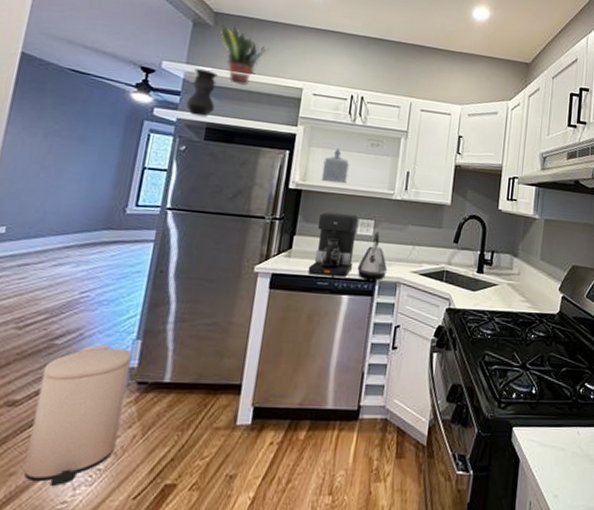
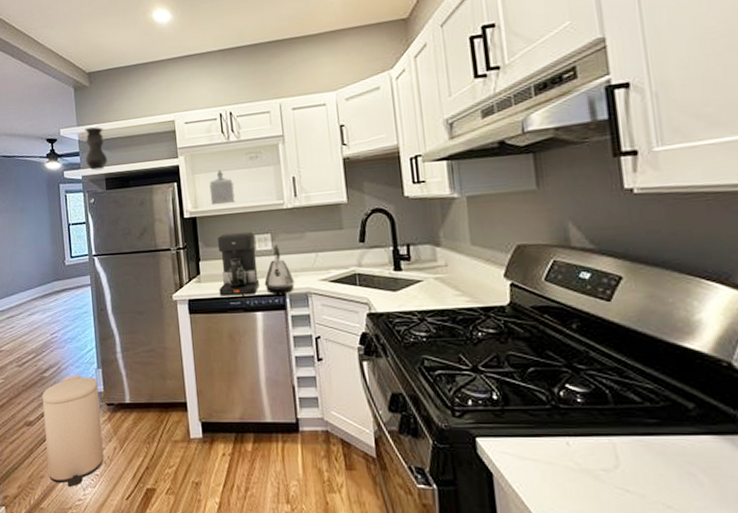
potted plant: present [220,24,269,86] -> none [96,78,137,133]

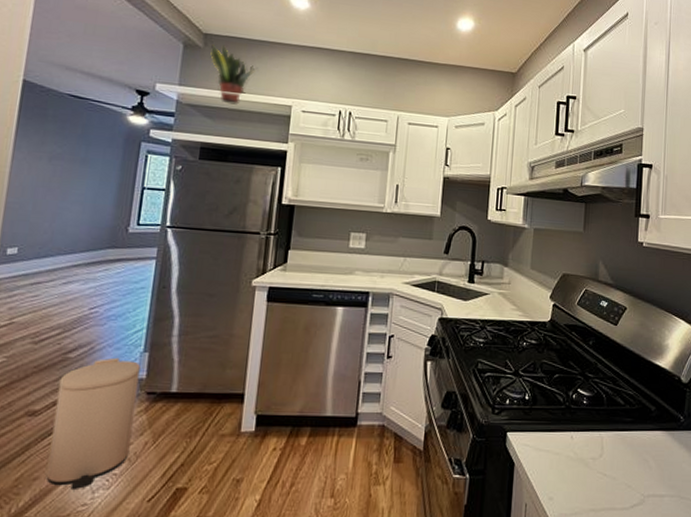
vase: present [84,126,107,171] -> none [179,89,210,138]
potted plant: none [96,78,137,133] -> present [210,44,257,105]
decorative jar: present [209,169,235,205] -> none [313,163,339,199]
coffee maker: present [217,231,260,296] -> none [303,226,350,289]
kettle: present [264,244,295,294] -> none [351,244,381,292]

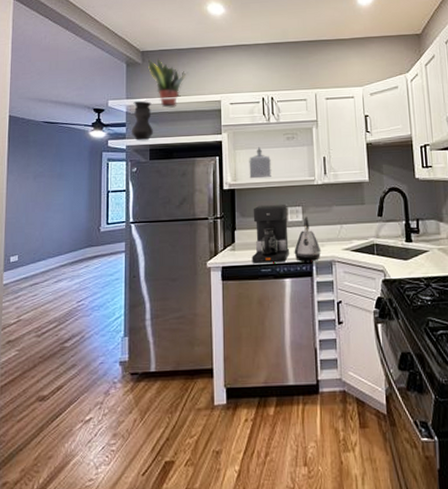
pedal bin: present [46,357,141,491] -> none [58,343,123,467]
vase: none [179,89,210,138] -> present [131,100,153,141]
coffee maker: none [303,226,350,289] -> present [252,204,290,264]
decorative jar: none [313,163,339,199] -> present [249,147,271,179]
kettle: none [351,244,381,292] -> present [294,216,322,262]

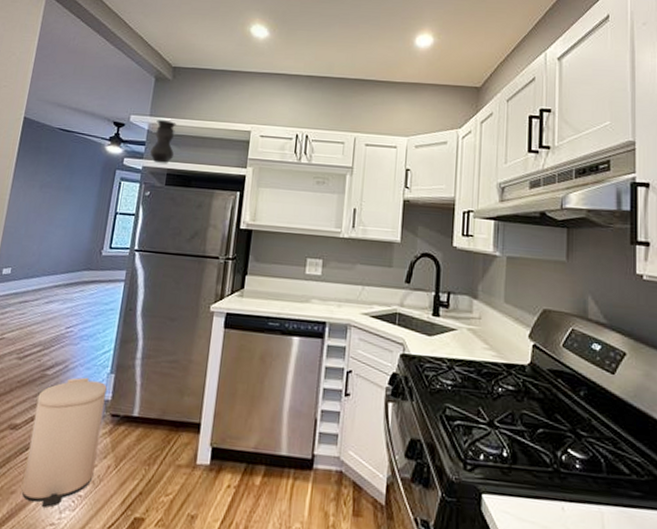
pedal bin: none [58,343,123,467] -> present [22,377,107,509]
potted plant: present [148,58,188,108] -> none [178,76,220,132]
decorative jar: present [249,147,271,179] -> none [270,187,296,223]
coffee maker: present [252,204,290,264] -> none [259,251,307,318]
kettle: present [294,216,322,262] -> none [307,271,338,322]

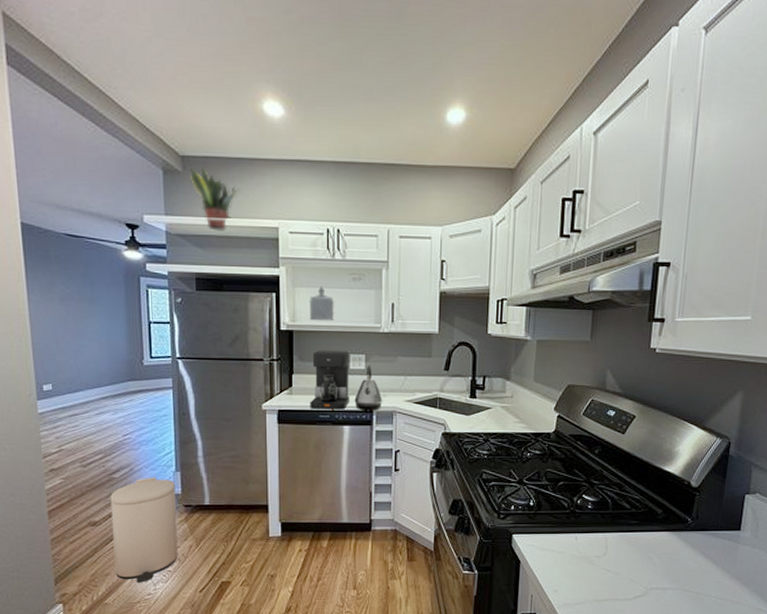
vase: present [149,119,176,164] -> none [172,218,199,268]
potted plant: none [178,76,220,132] -> present [190,166,239,231]
coffee maker: none [259,251,307,318] -> present [310,349,350,410]
decorative jar: none [270,187,296,223] -> present [309,286,334,321]
kettle: none [307,271,338,322] -> present [354,365,383,410]

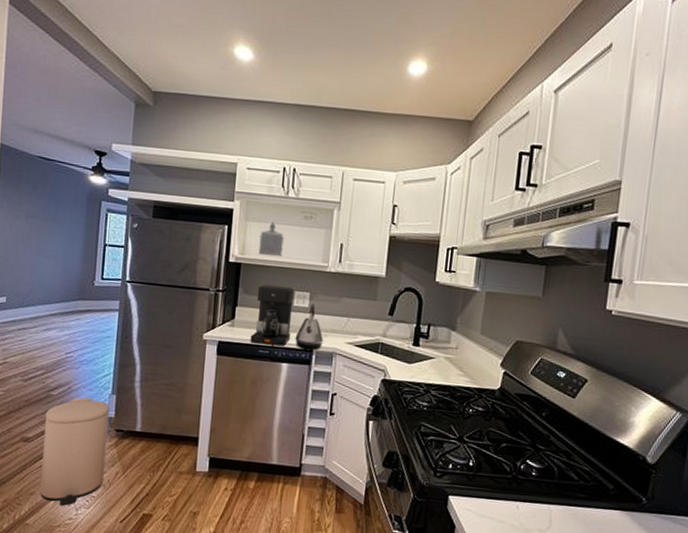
potted plant: present [190,166,239,231] -> none [160,102,204,163]

